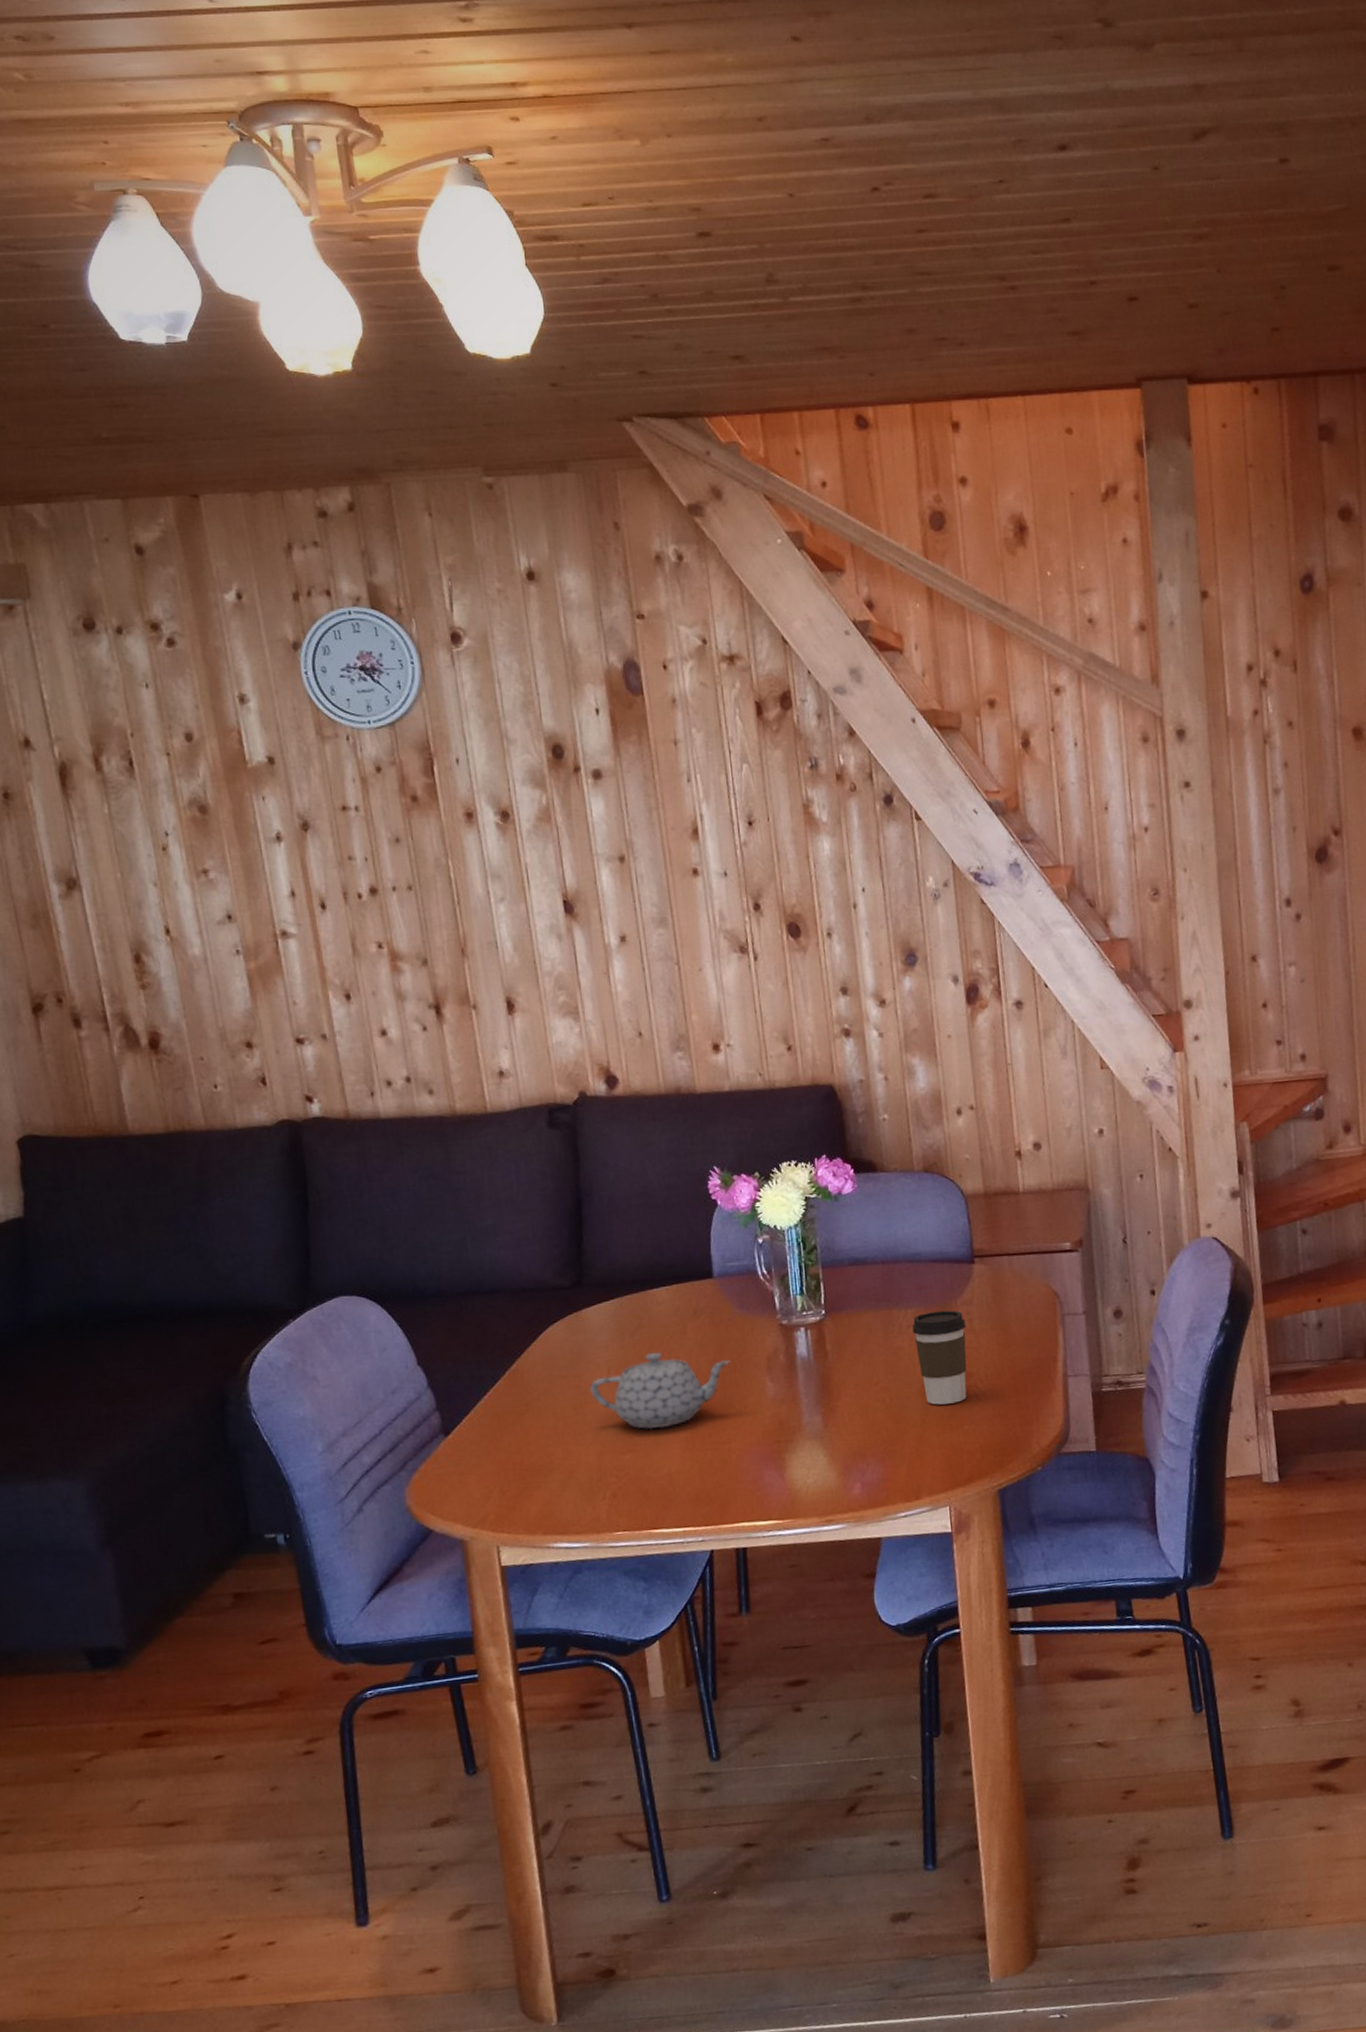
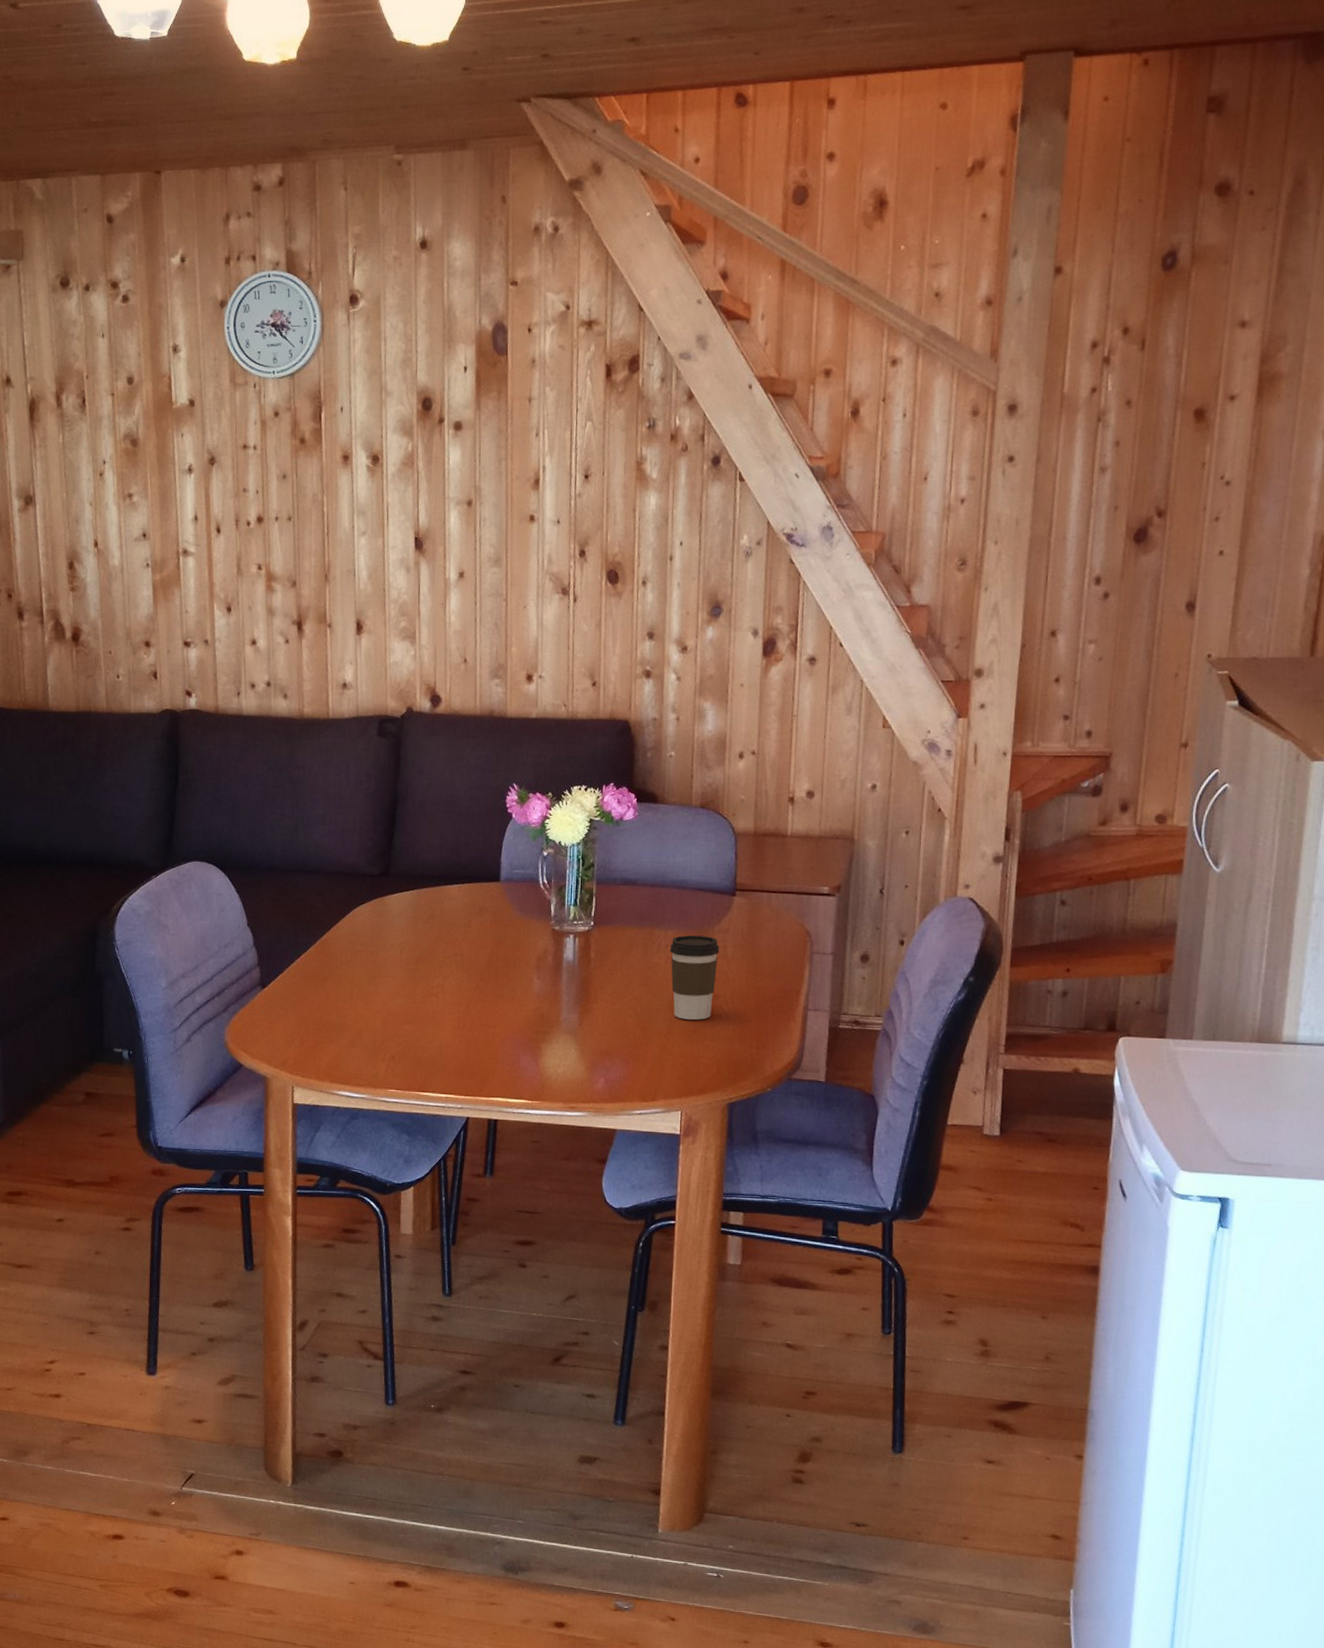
teapot: present [589,1352,732,1430] -> none [383,940,506,1007]

